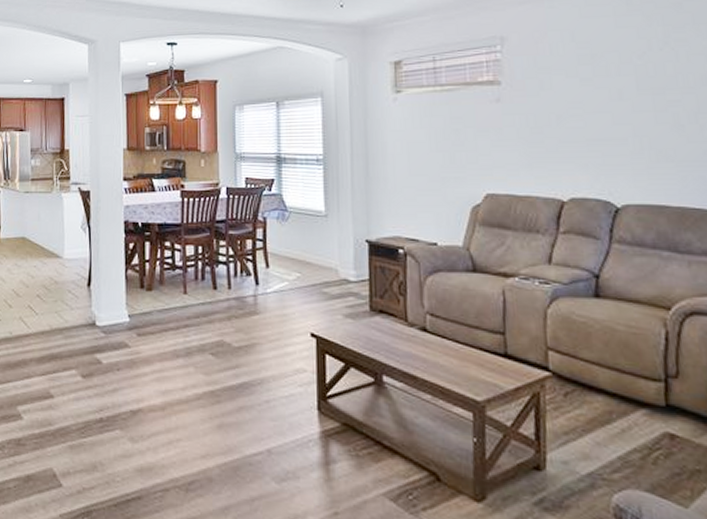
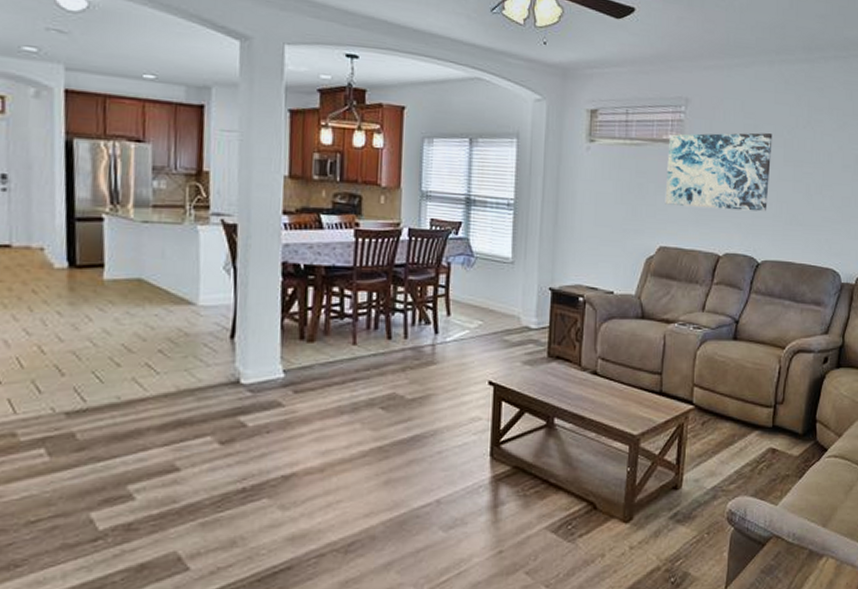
wall art: none [485,62,622,150] -> present [665,132,773,212]

